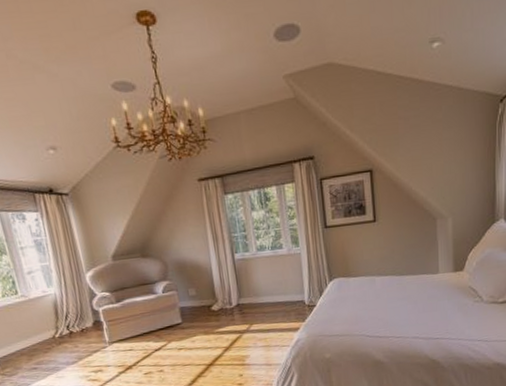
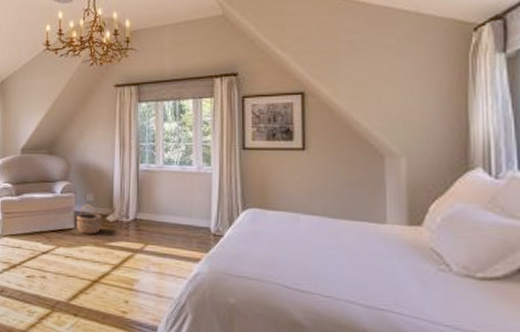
wicker basket: none [183,299,208,326] -> present [77,205,102,234]

